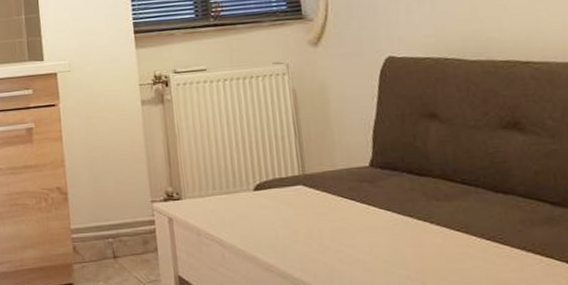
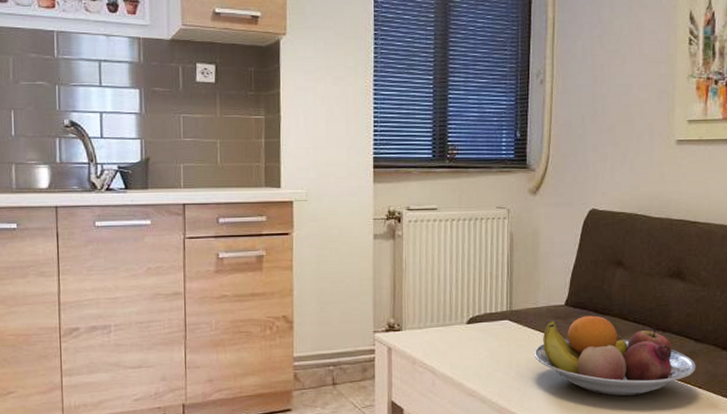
fruit bowl: none [338,177,559,273] -> present [534,315,696,397]

